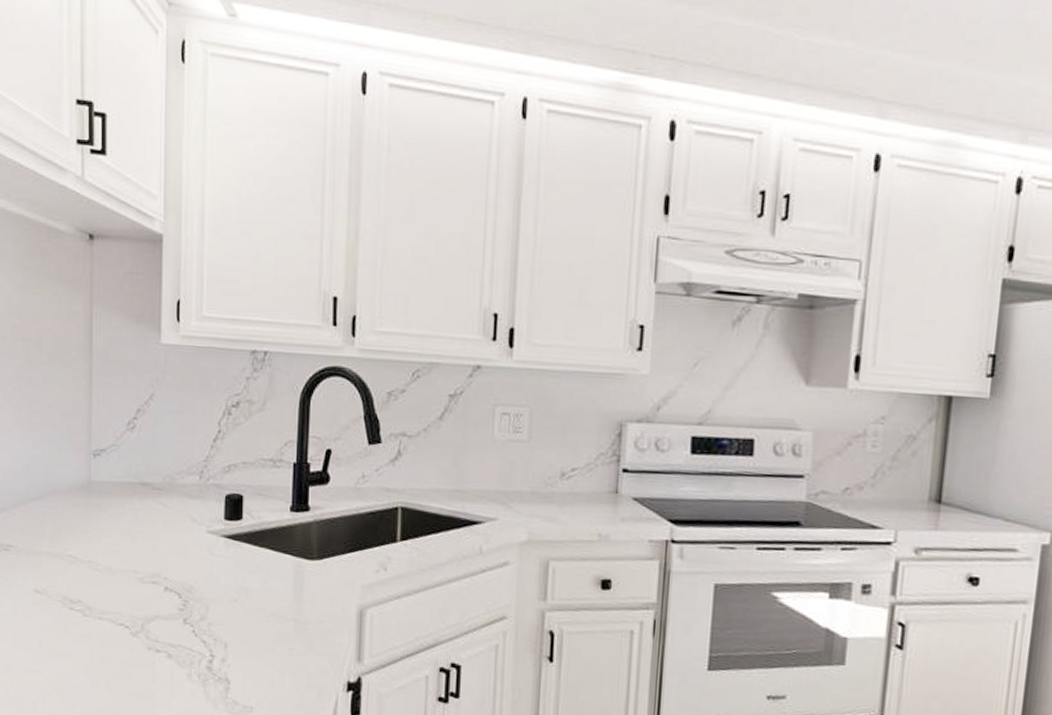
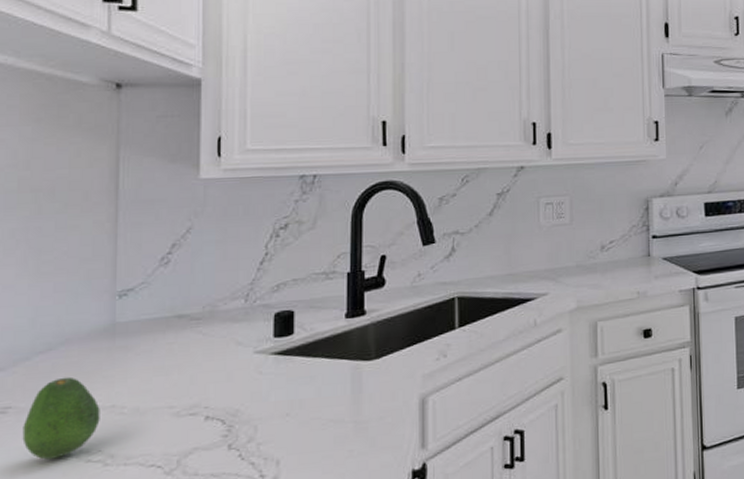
fruit: none [21,526,80,601] -> present [22,376,100,460]

